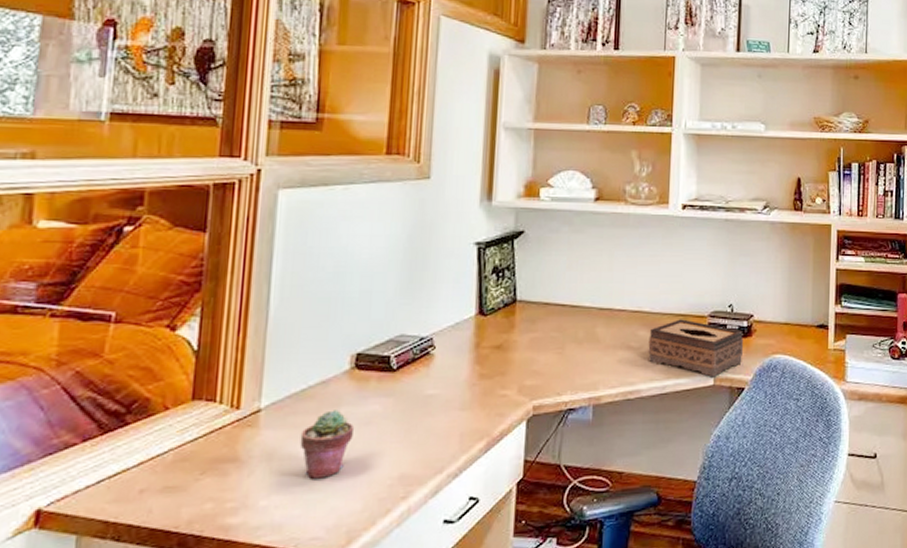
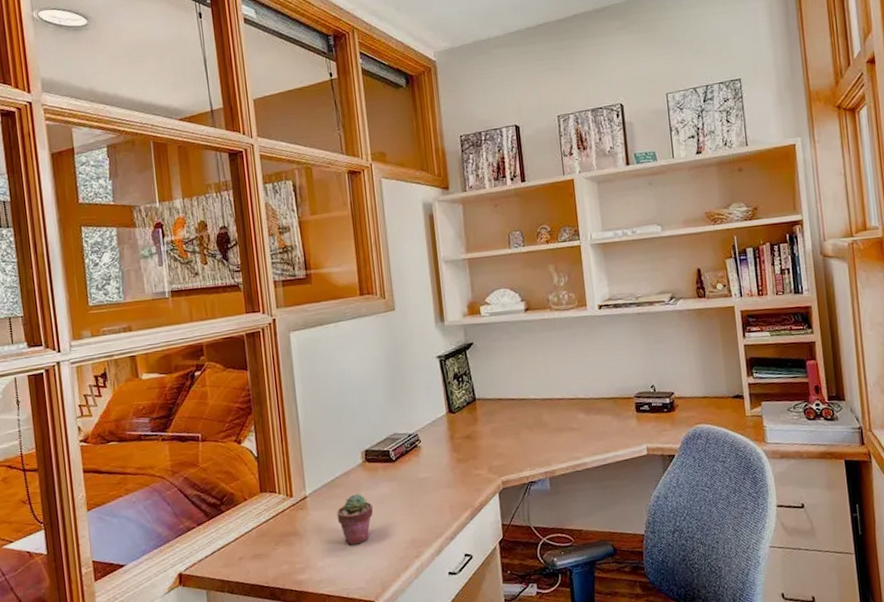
tissue box: present [648,319,744,377] -> none [586,401,670,448]

